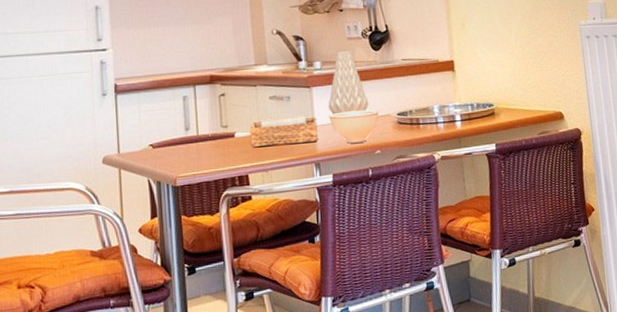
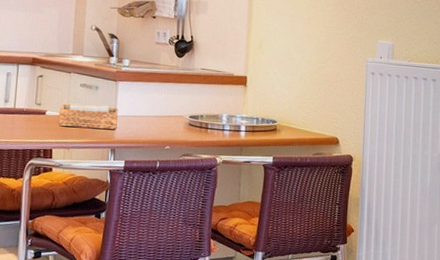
vase: present [328,51,369,115] -> none [130,54,166,110]
bowl: present [329,109,379,143] -> none [129,107,173,137]

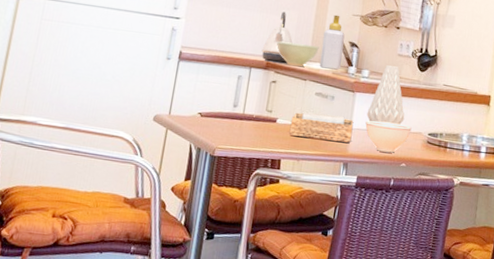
kettle: none [27,9,56,59] -> present [261,11,293,64]
bowl: none [40,37,81,61] -> present [276,41,319,67]
soap bottle: none [82,8,104,62] -> present [319,14,345,70]
bowl: none [129,107,173,137] -> present [365,120,412,153]
vase: none [130,54,166,110] -> present [367,65,405,125]

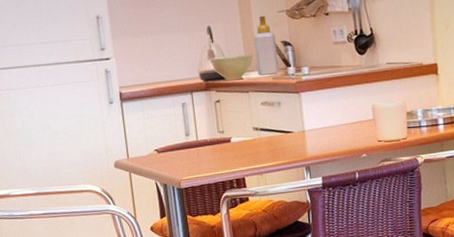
napkin holder: present [289,112,354,143] -> none [244,120,308,152]
bowl: present [365,120,412,153] -> none [317,114,365,147]
vase: present [367,65,405,125] -> none [316,56,355,120]
mug: none [417,119,455,159] -> present [372,101,408,142]

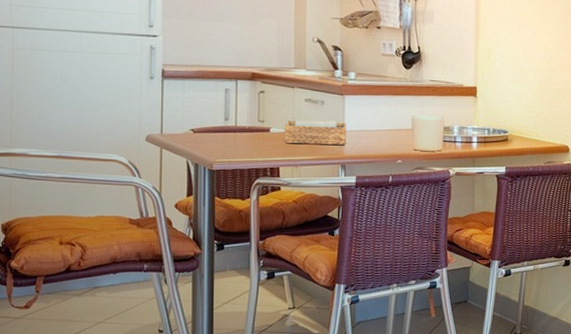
kettle: present [197,26,226,82] -> none [245,20,275,73]
bowl: present [209,54,253,81] -> none [259,51,303,75]
napkin holder: none [244,120,308,152] -> present [284,118,346,146]
soap bottle: present [253,15,280,77] -> none [305,19,327,75]

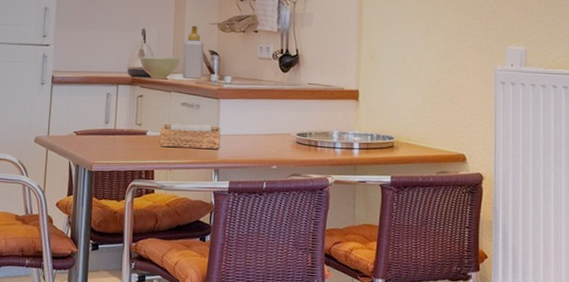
kettle: none [245,20,275,73] -> present [126,28,155,78]
bowl: none [259,51,303,75] -> present [139,57,181,80]
soap bottle: none [305,19,327,75] -> present [182,25,204,80]
mug: present [411,115,445,152] -> none [287,119,324,158]

